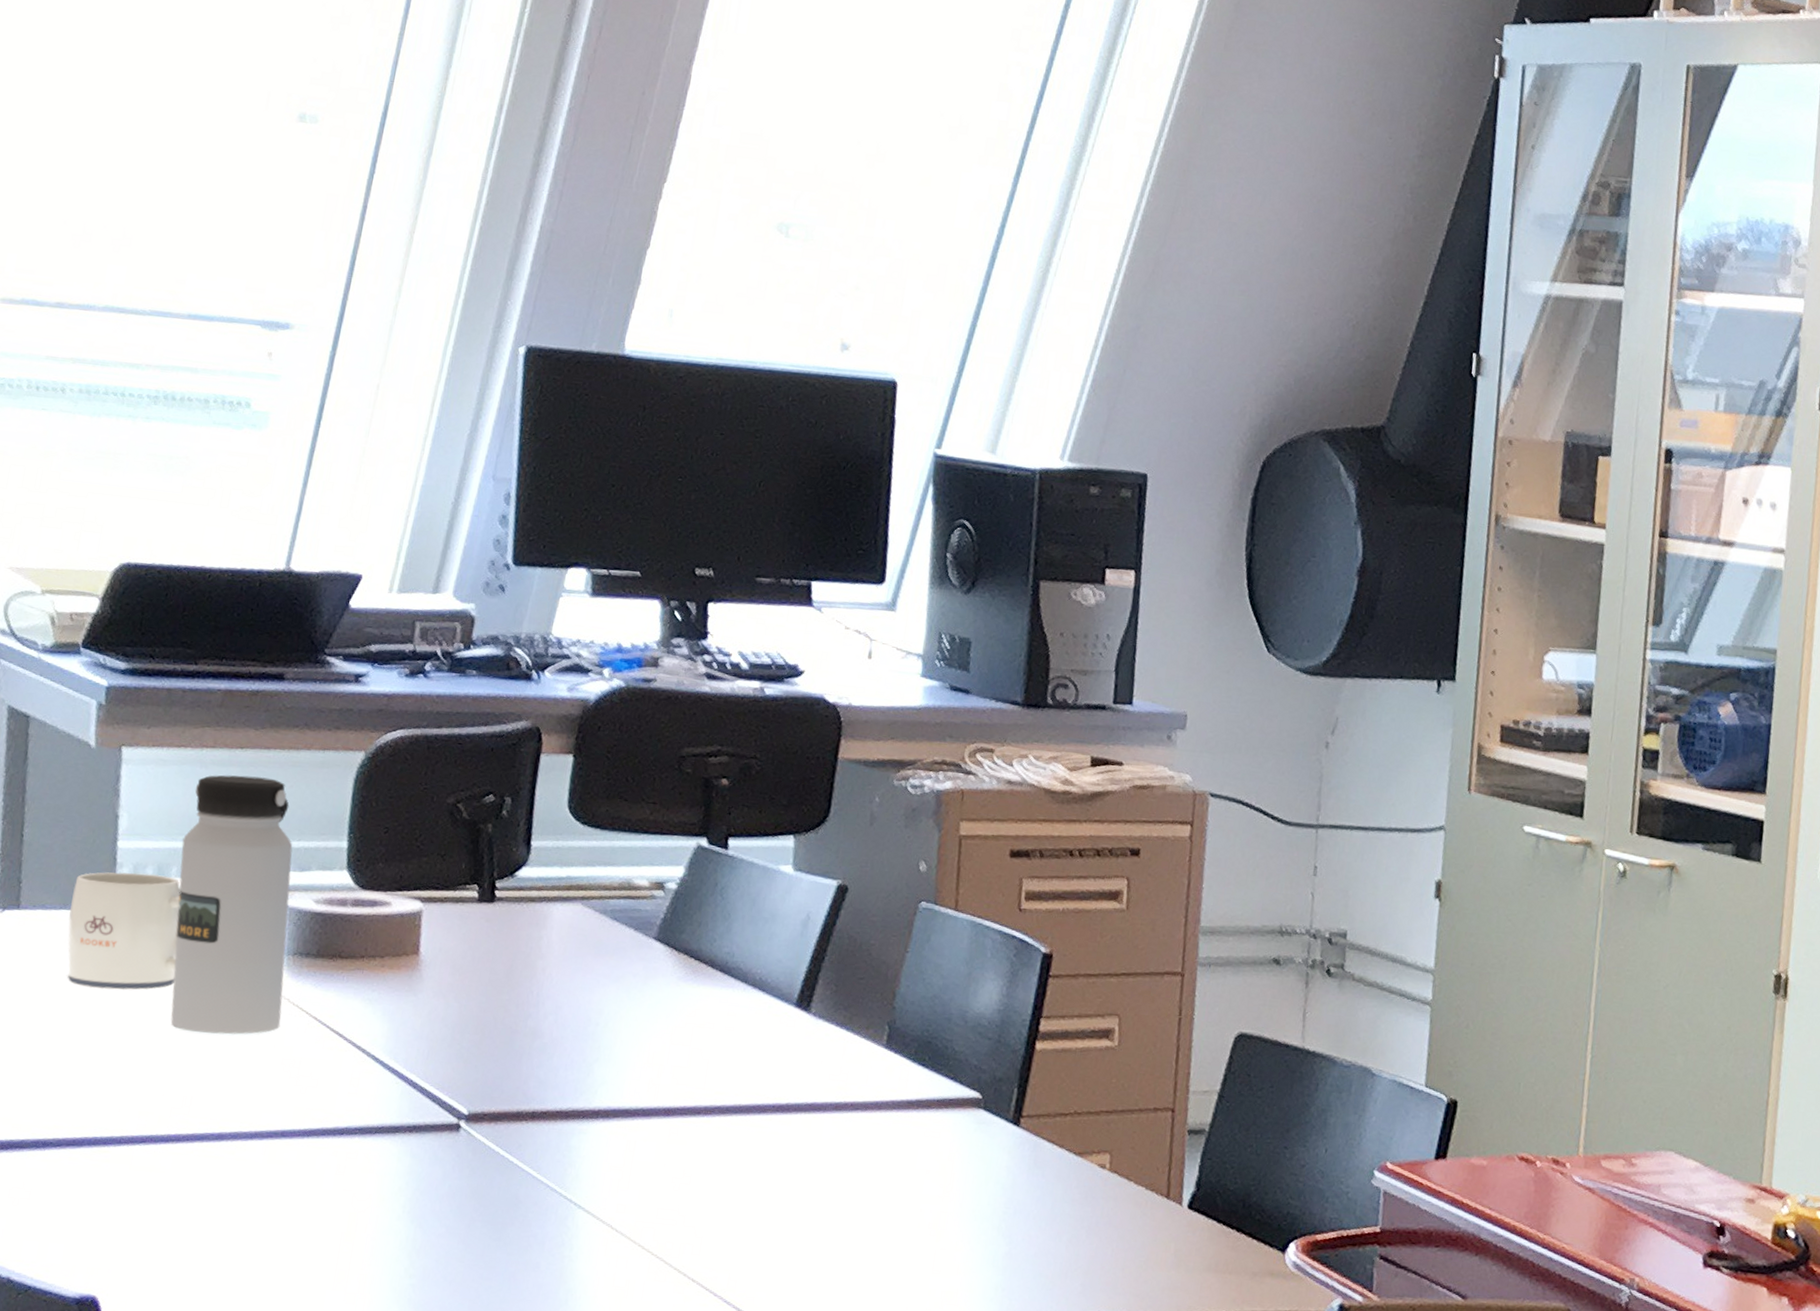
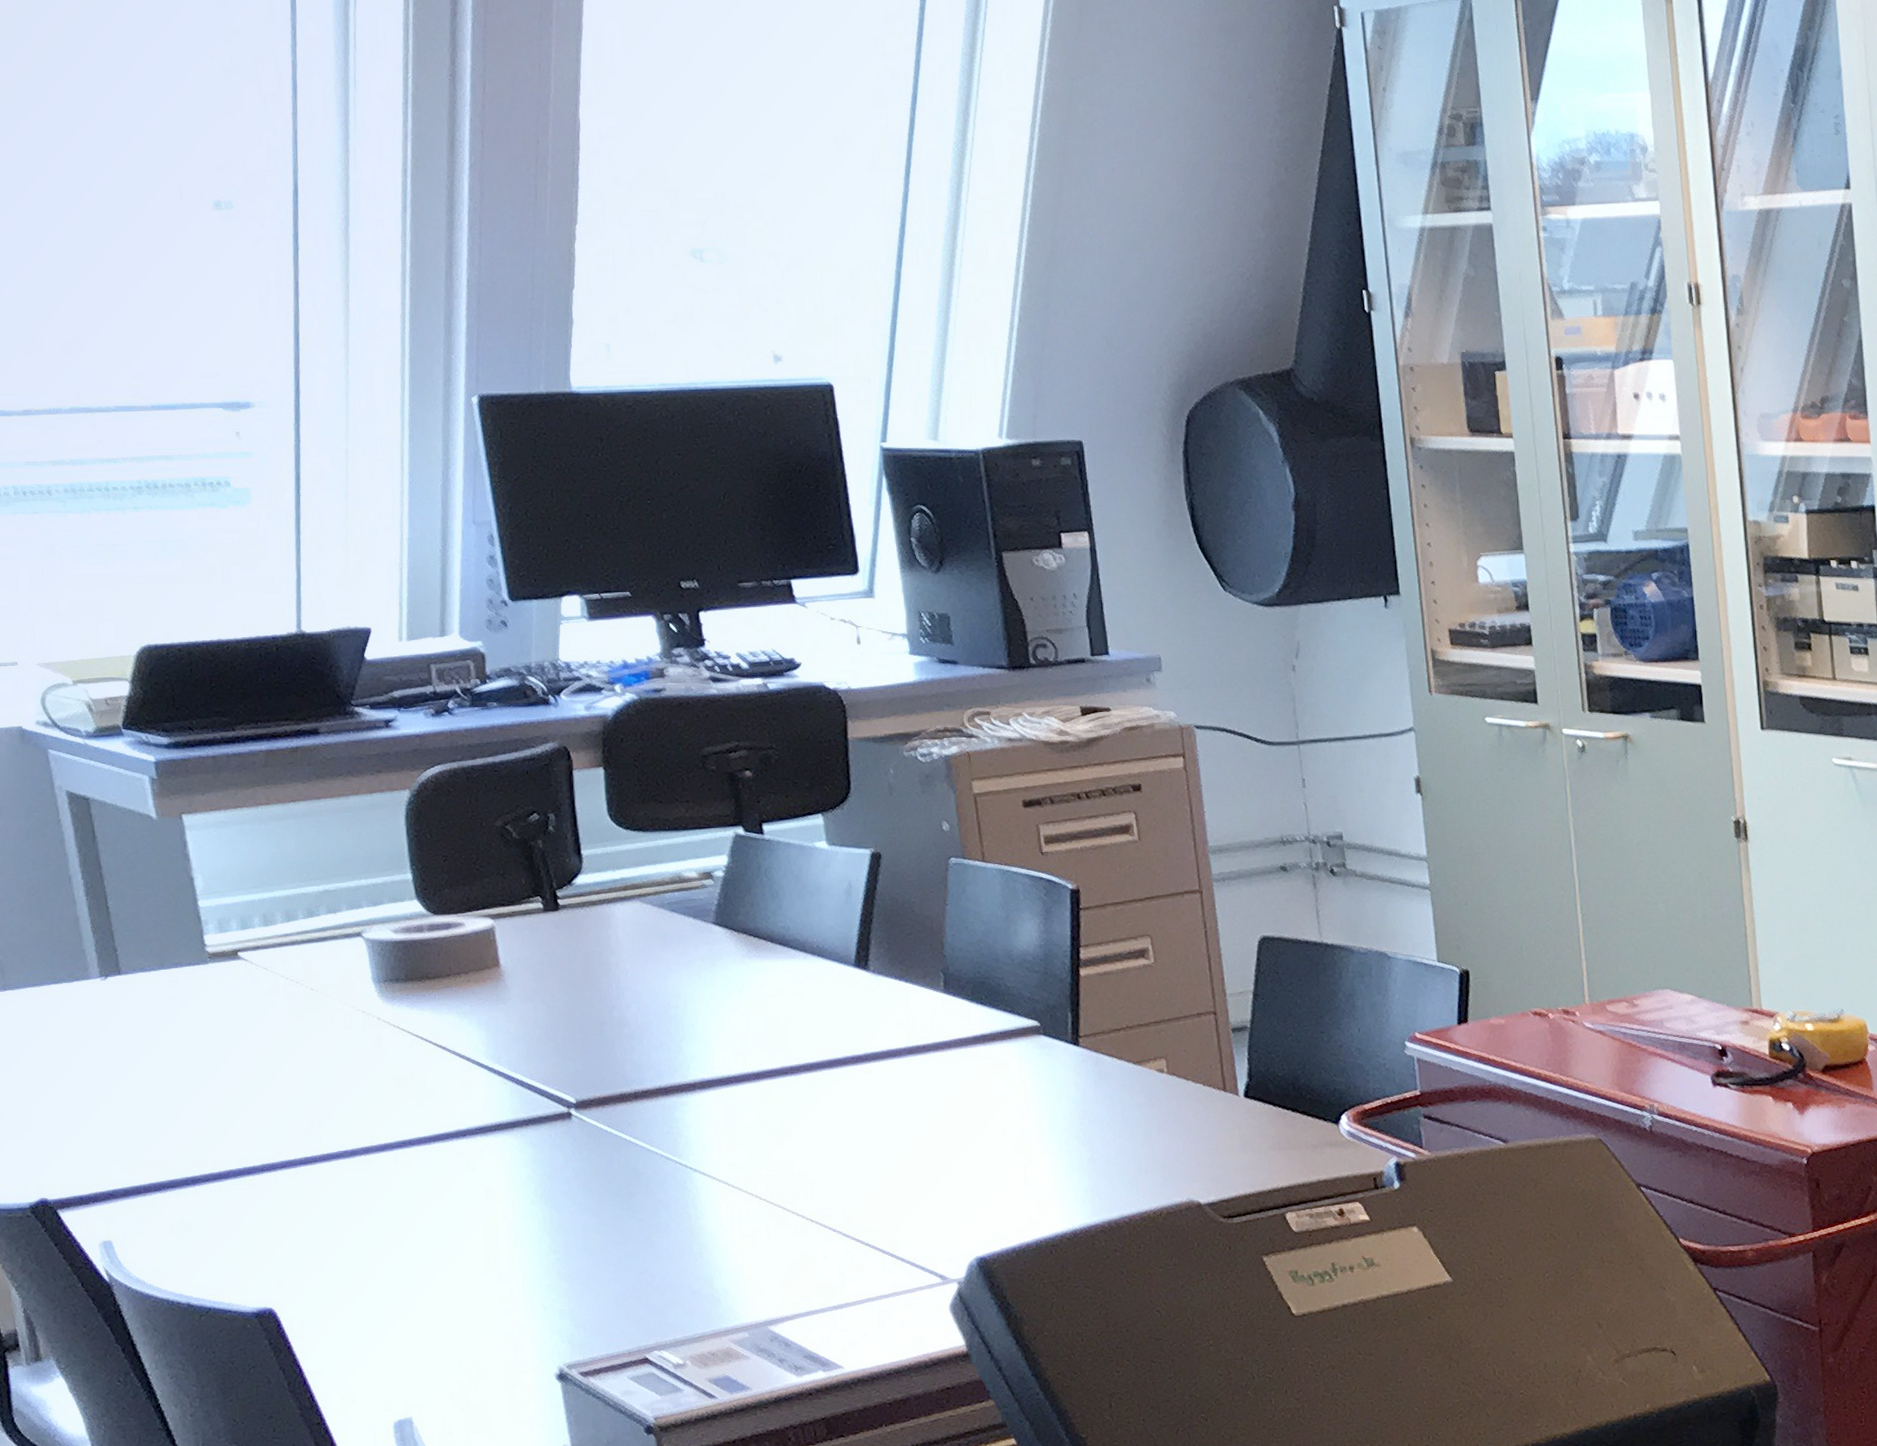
mug: present [67,872,181,991] -> none [167,926,280,1036]
water bottle: present [170,774,293,1035] -> none [258,825,387,1064]

